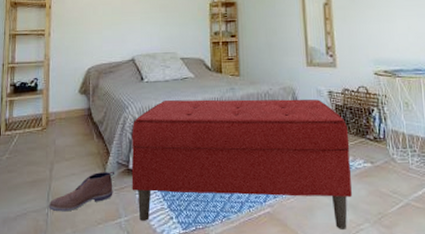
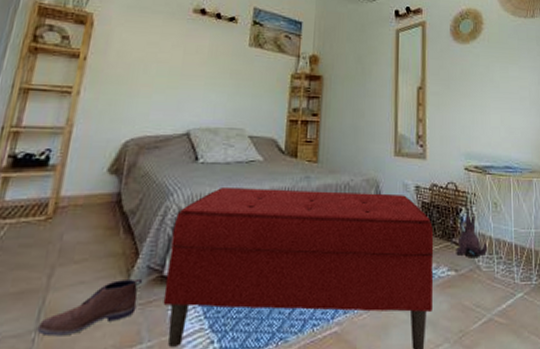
plush toy: none [370,114,402,152] -> present [456,215,488,258]

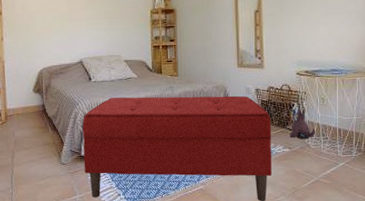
shoe: present [37,278,143,337] -> none [12,157,69,192]

